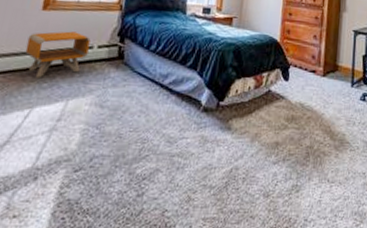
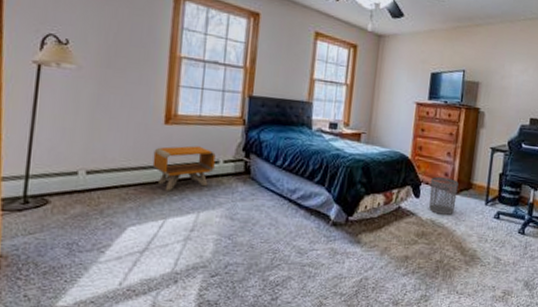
waste bin: none [298,60,325,98] -> present [429,177,459,215]

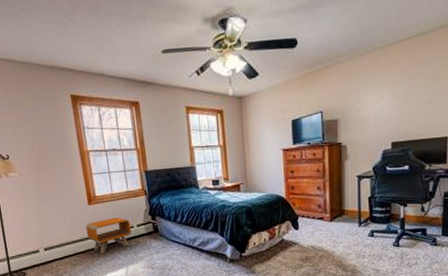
waste bin: present [429,177,459,215] -> none [306,209,332,241]

